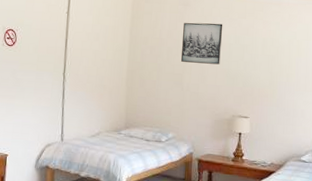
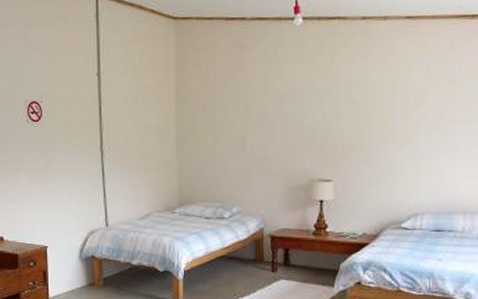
wall art: present [180,22,223,65] -> none [241,66,293,120]

